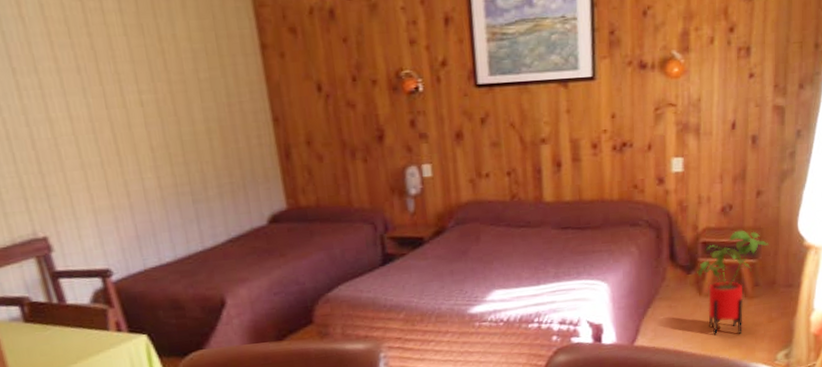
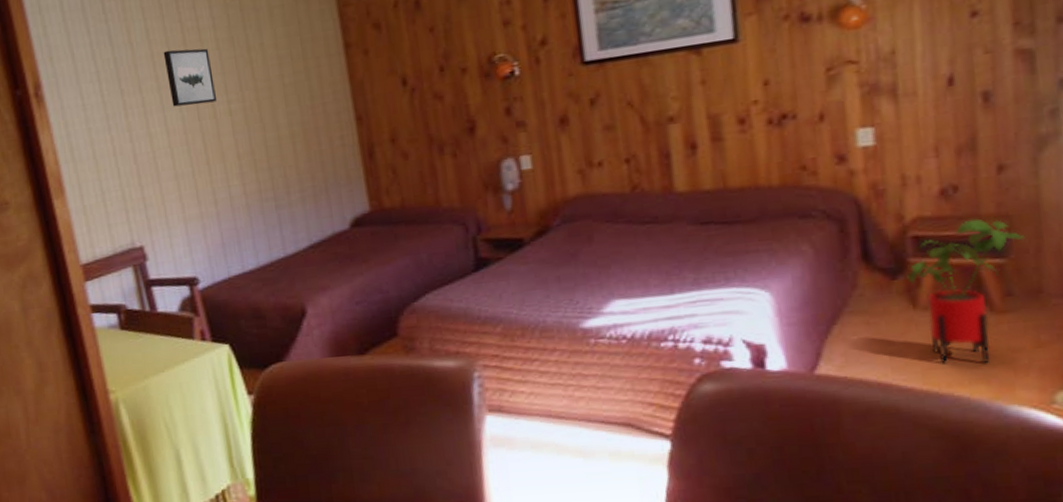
wall art: none [62,30,126,92] -> present [163,48,216,107]

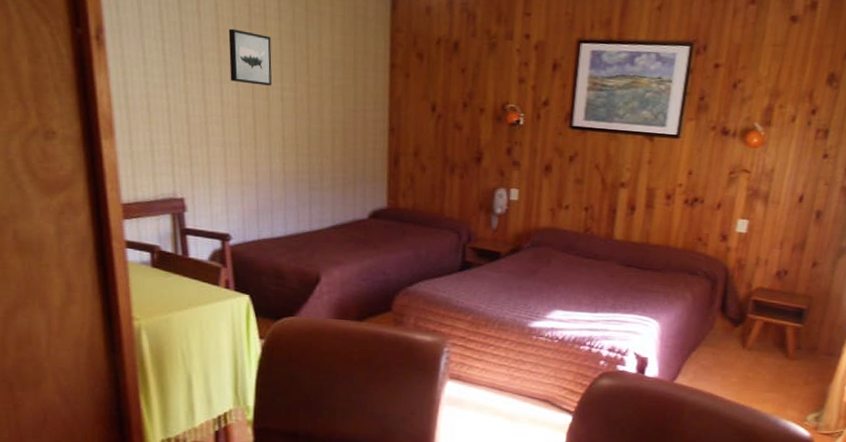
house plant: present [907,218,1026,364] -> none [744,295,817,390]

